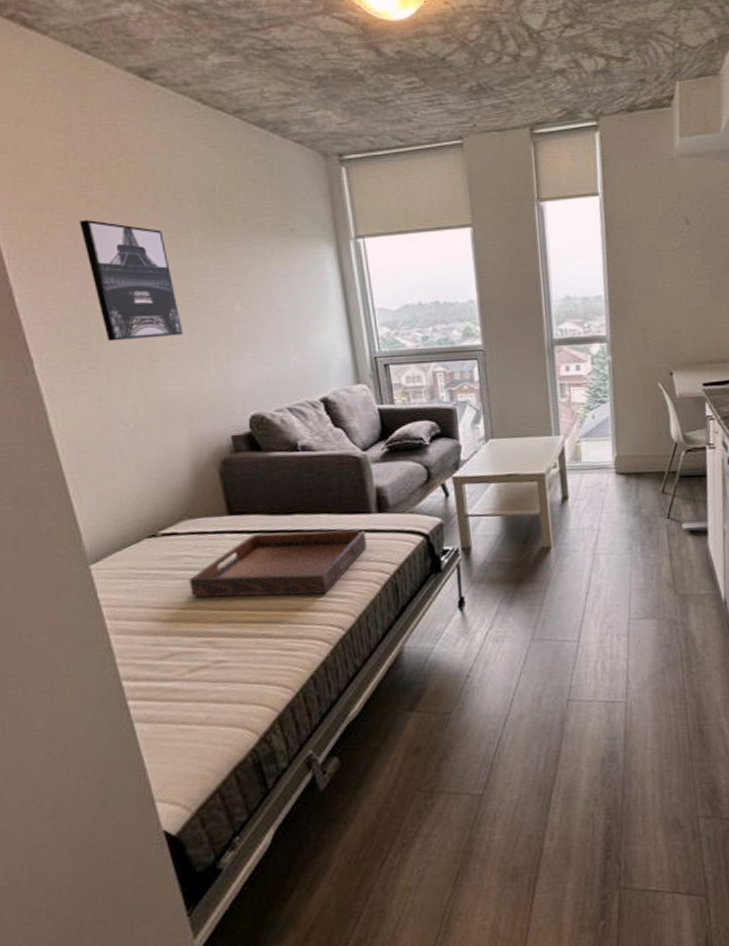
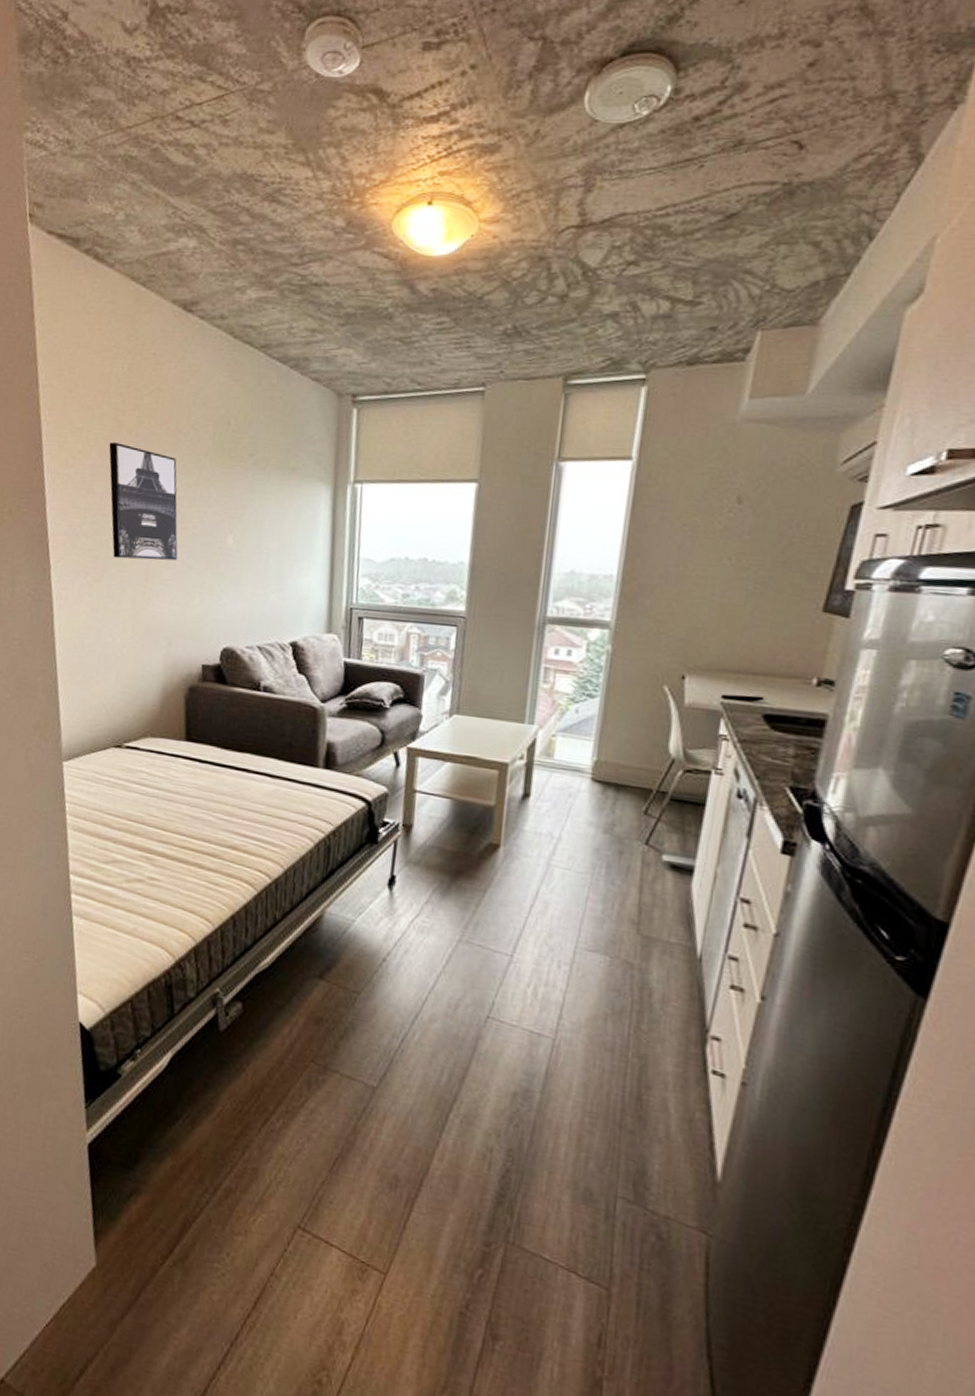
serving tray: present [189,529,367,598] -> none [140,763,309,838]

